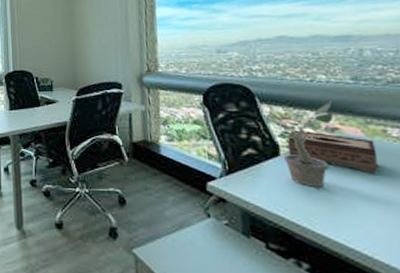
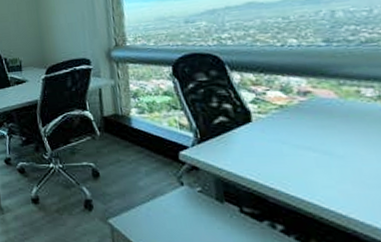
potted plant: present [268,101,334,187] -> none [239,65,306,151]
tissue box: present [286,130,379,174] -> none [258,95,353,135]

